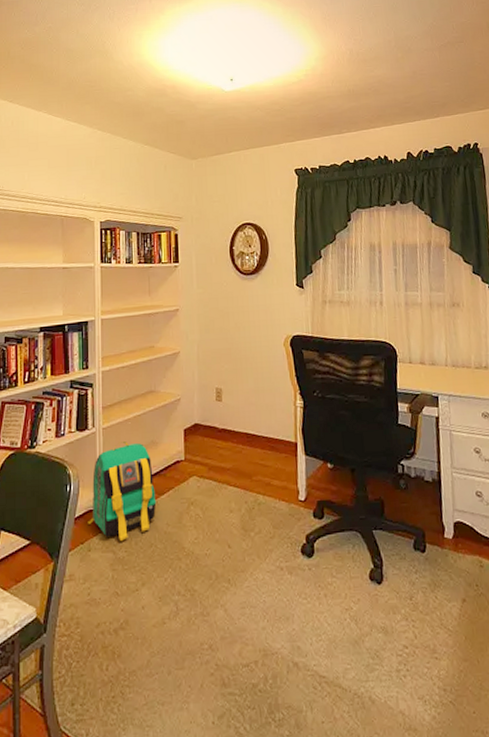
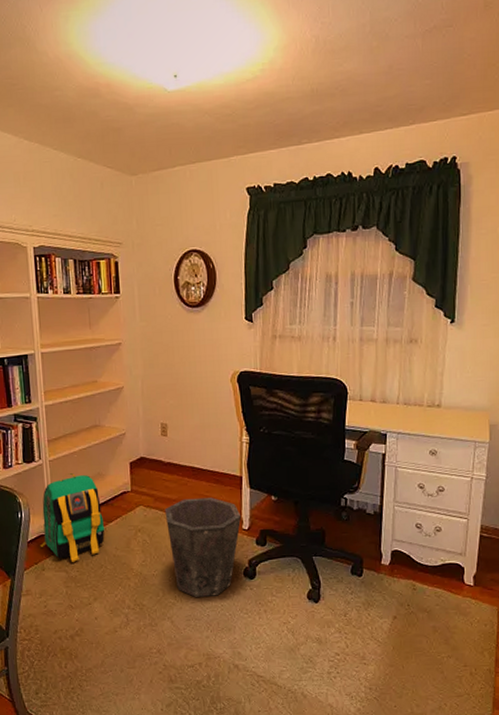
waste bin: none [218,465,298,580] -> present [164,497,242,597]

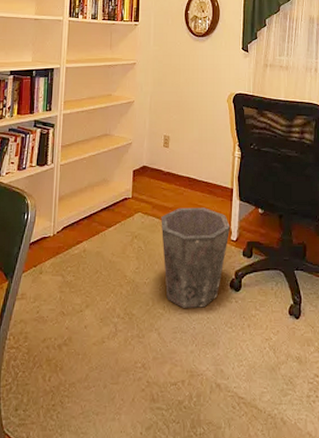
backpack: present [40,473,105,563] -> none [41,178,104,267]

